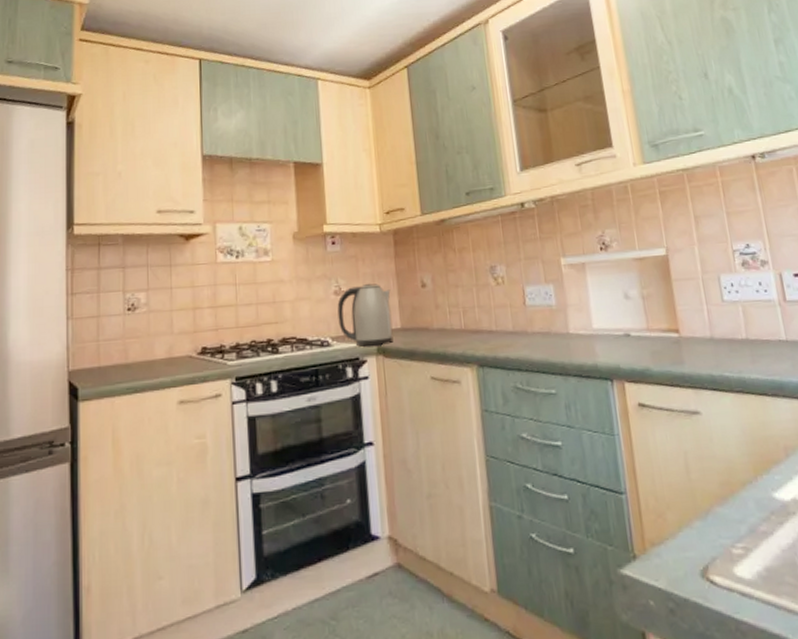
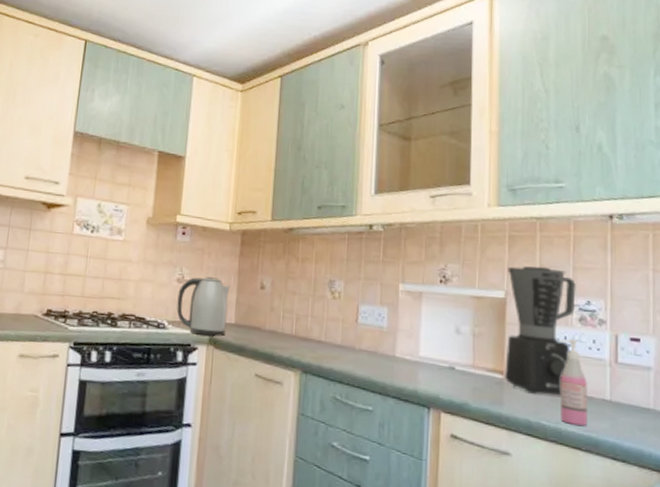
blender: none [664,217,740,347] -> present [505,266,576,396]
soap dispenser: none [726,284,769,372] -> present [559,339,587,427]

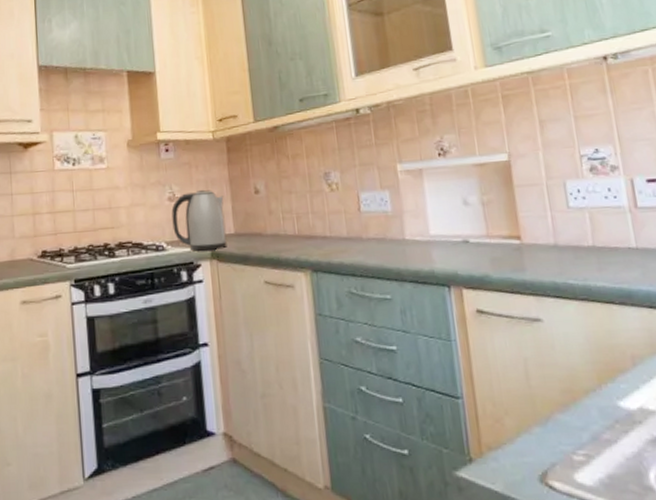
blender: present [505,266,576,396] -> none [506,121,586,254]
soap dispenser: present [559,339,587,427] -> none [573,190,617,280]

